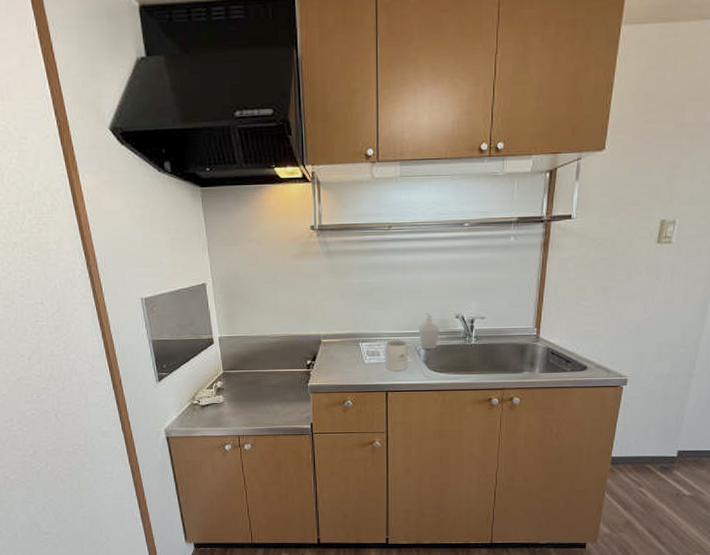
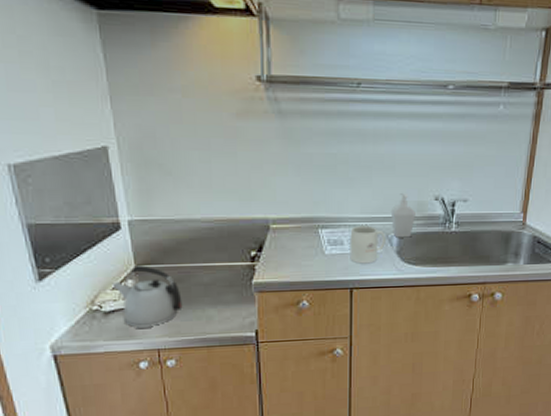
kettle: none [207,371,256,420] -> present [112,265,183,330]

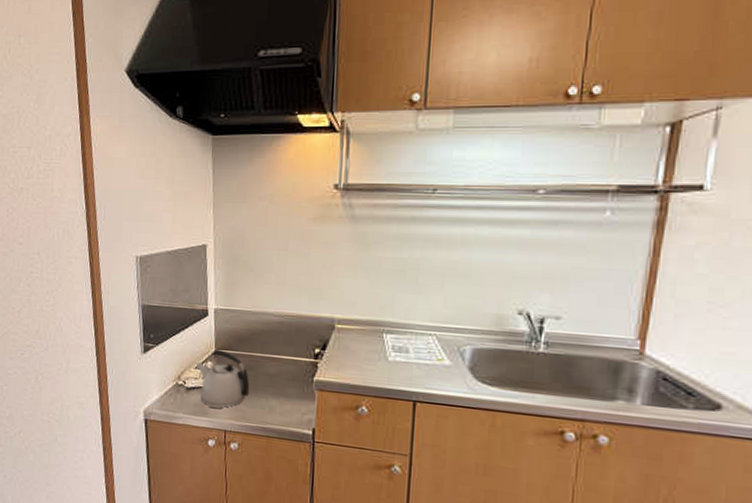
mug: present [350,225,386,264] -> none [415,334,457,377]
soap bottle: present [390,192,416,238] -> none [463,302,494,354]

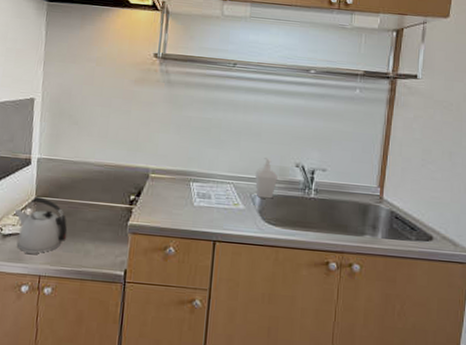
soap bottle: none [463,302,494,354] -> present [255,157,278,199]

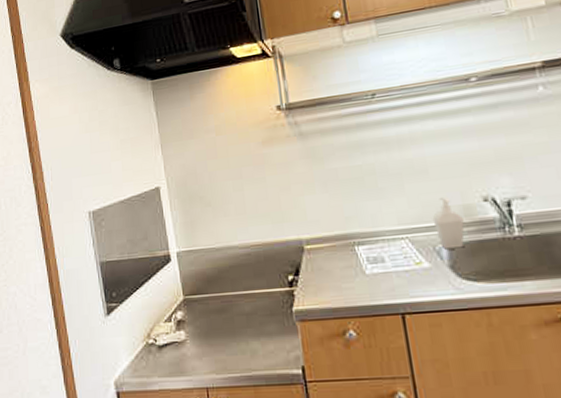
kettle: present [14,197,68,255] -> none [164,296,227,365]

